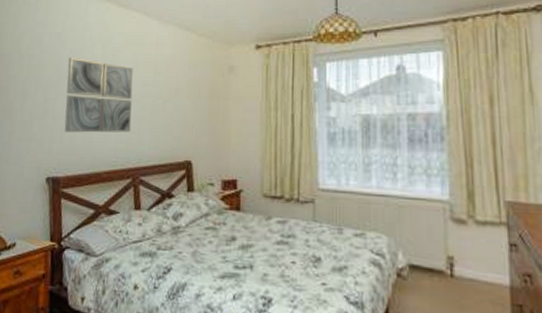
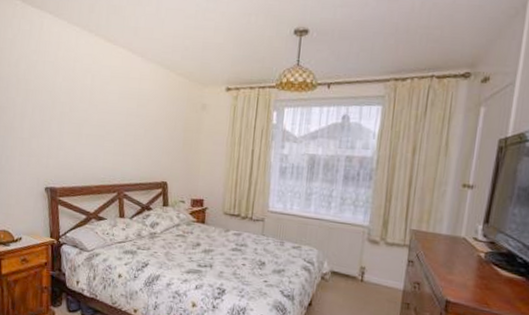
wall art: present [64,56,133,133] -> none [59,84,119,155]

